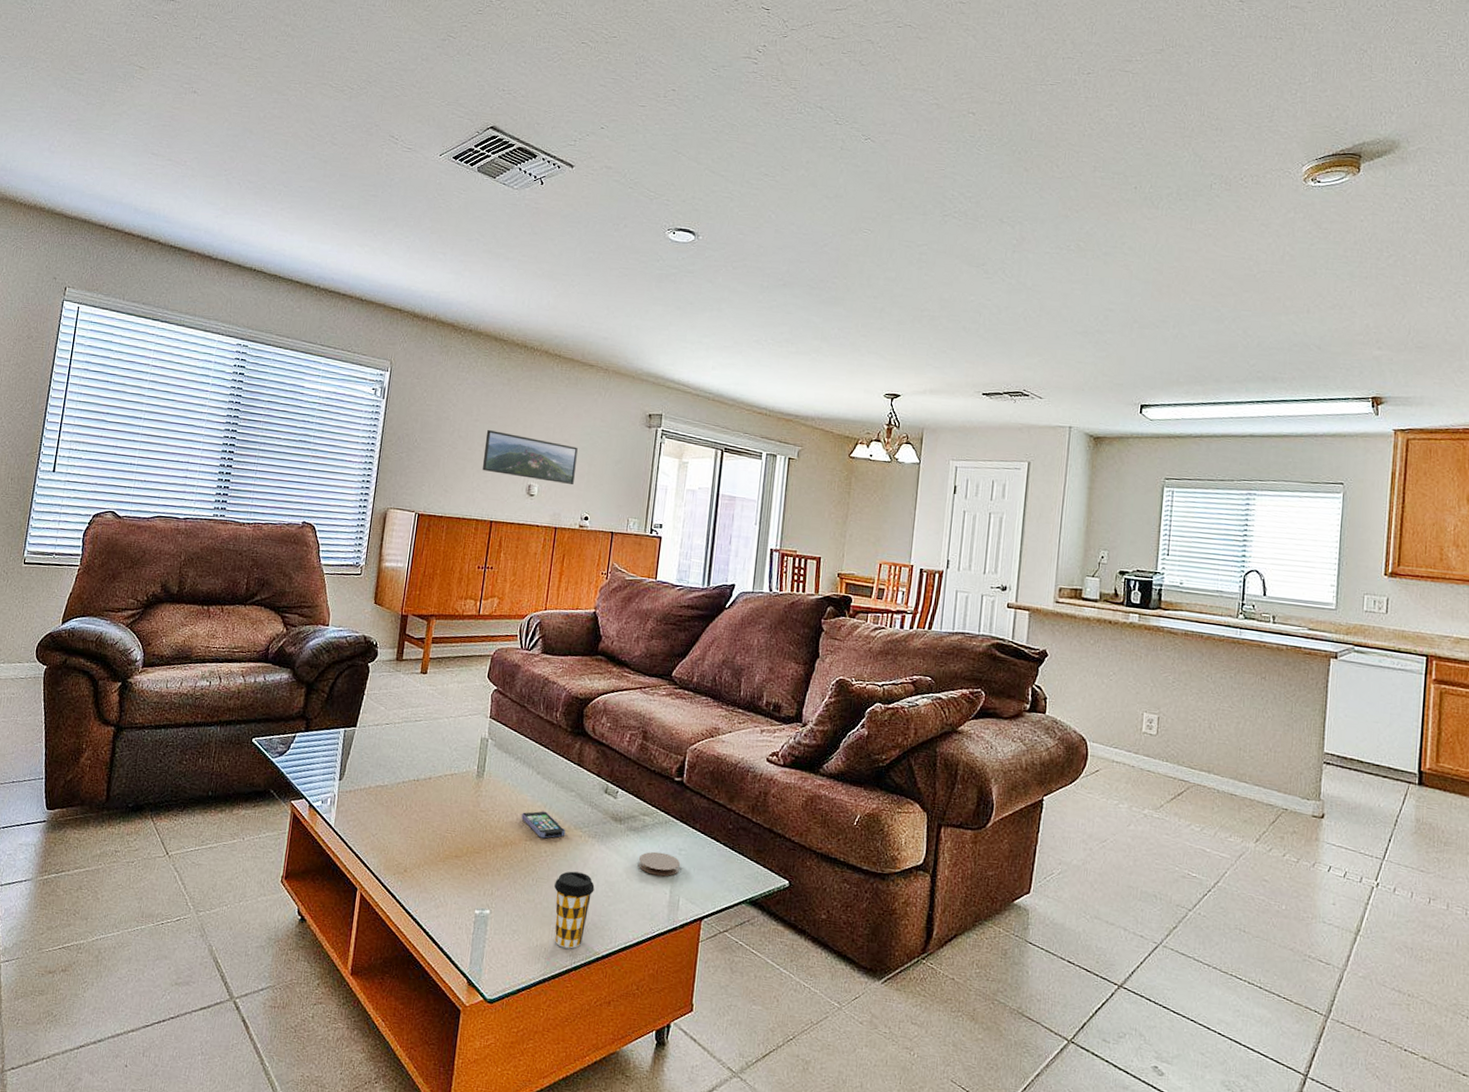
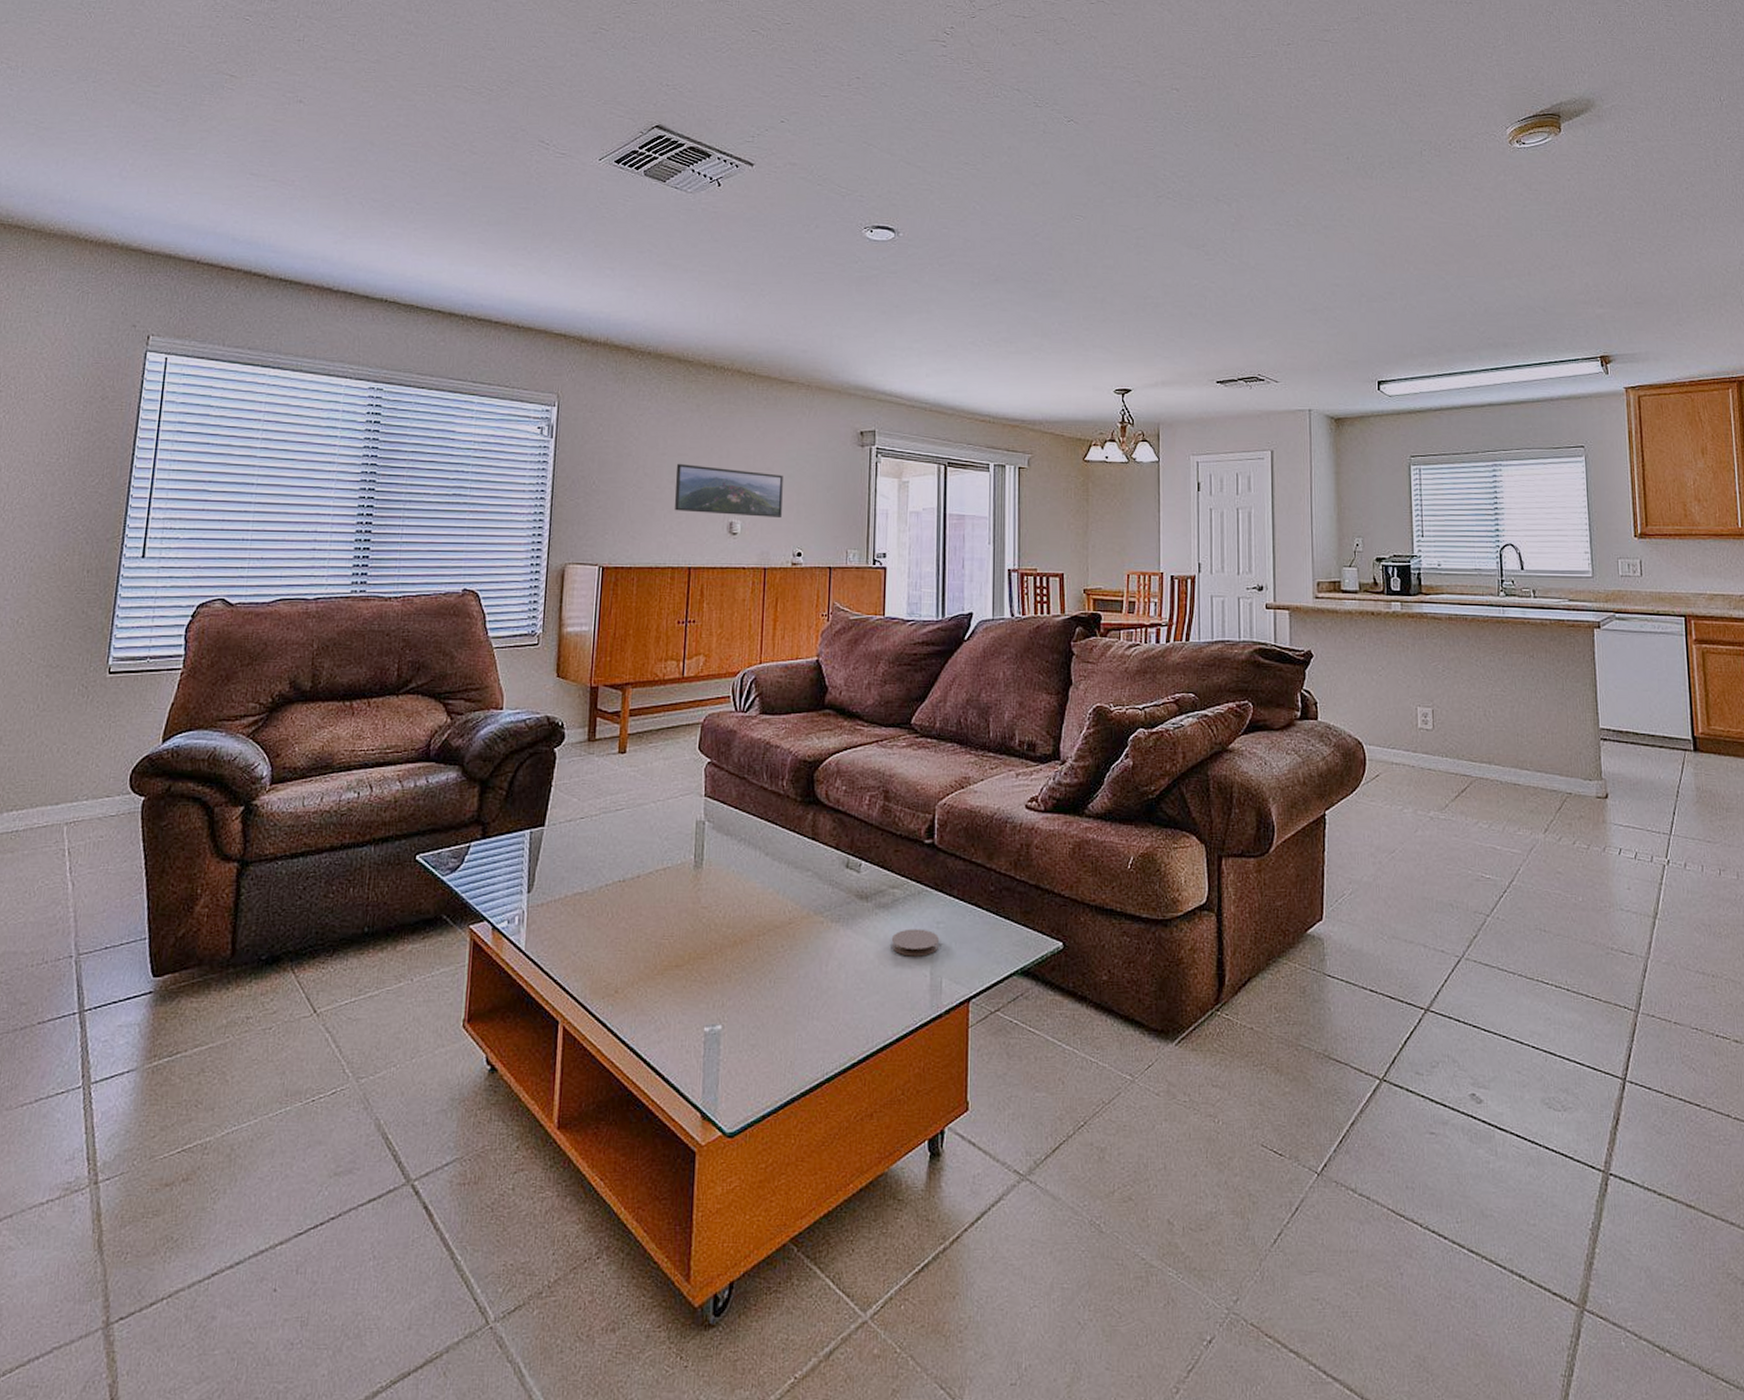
smartphone: present [521,811,566,839] -> none [751,898,804,930]
coffee cup: present [554,871,595,949] -> none [796,965,843,1058]

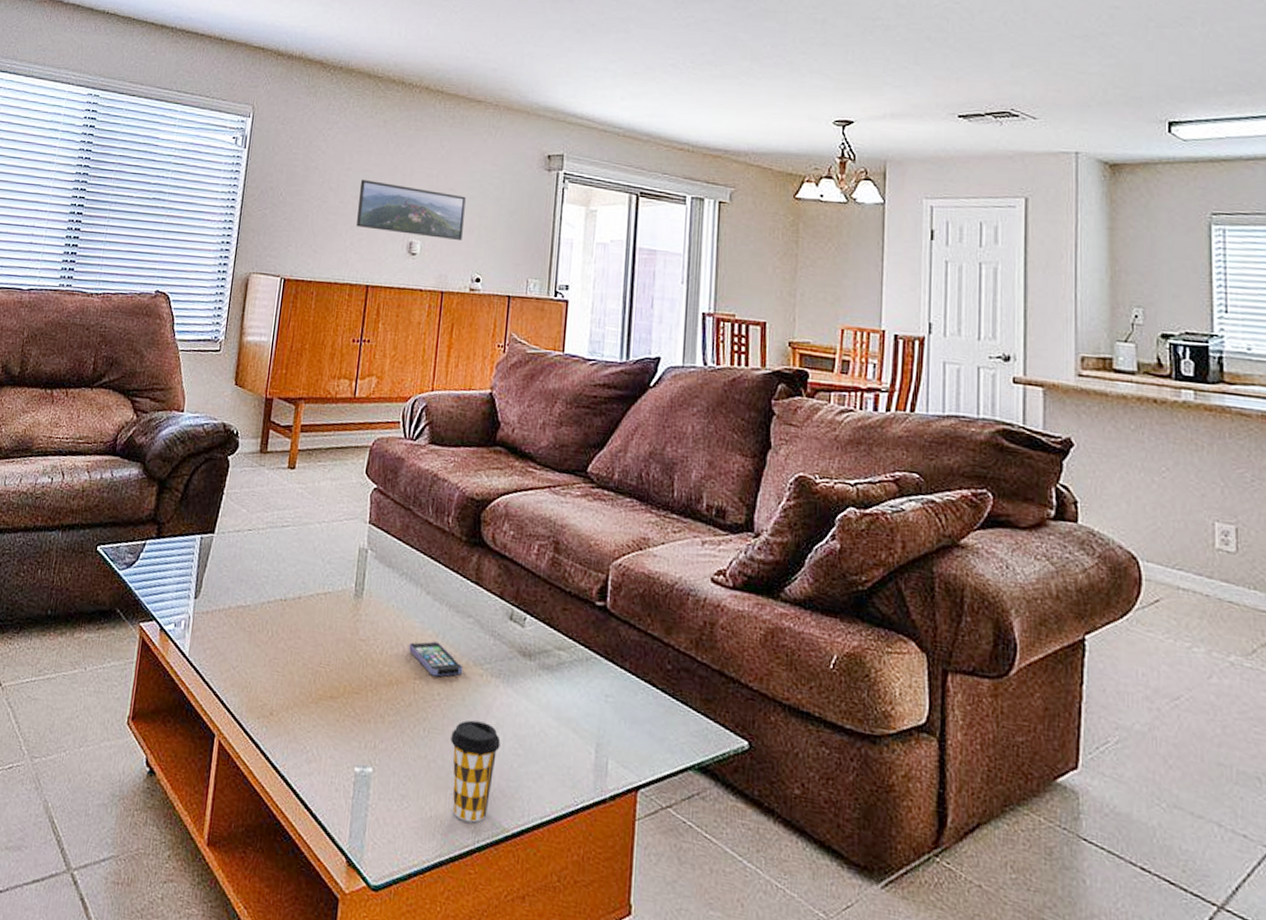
smartphone: none [751,898,804,930] -> present [409,641,463,677]
coffee cup: none [796,965,843,1058] -> present [451,720,501,823]
coaster: present [891,929,940,957] -> none [553,697,608,731]

